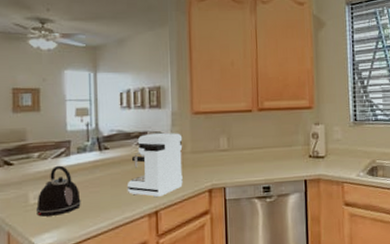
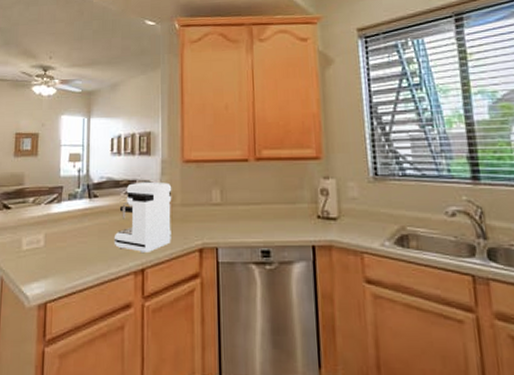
kettle: present [36,165,81,217] -> none [28,211,69,264]

